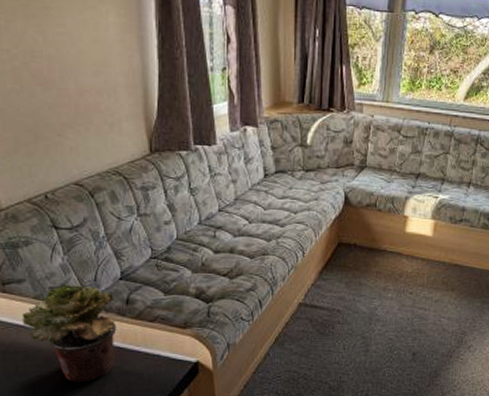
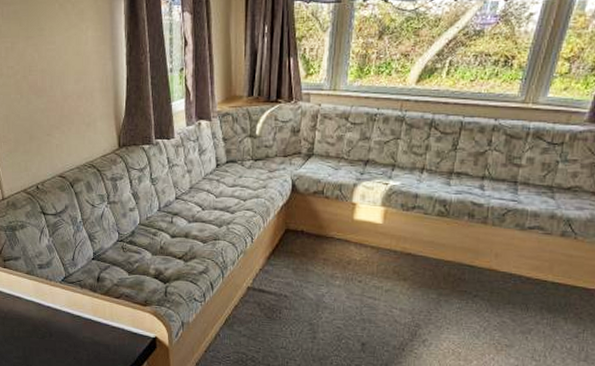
potted plant: present [22,284,117,382] -> none [17,262,89,349]

